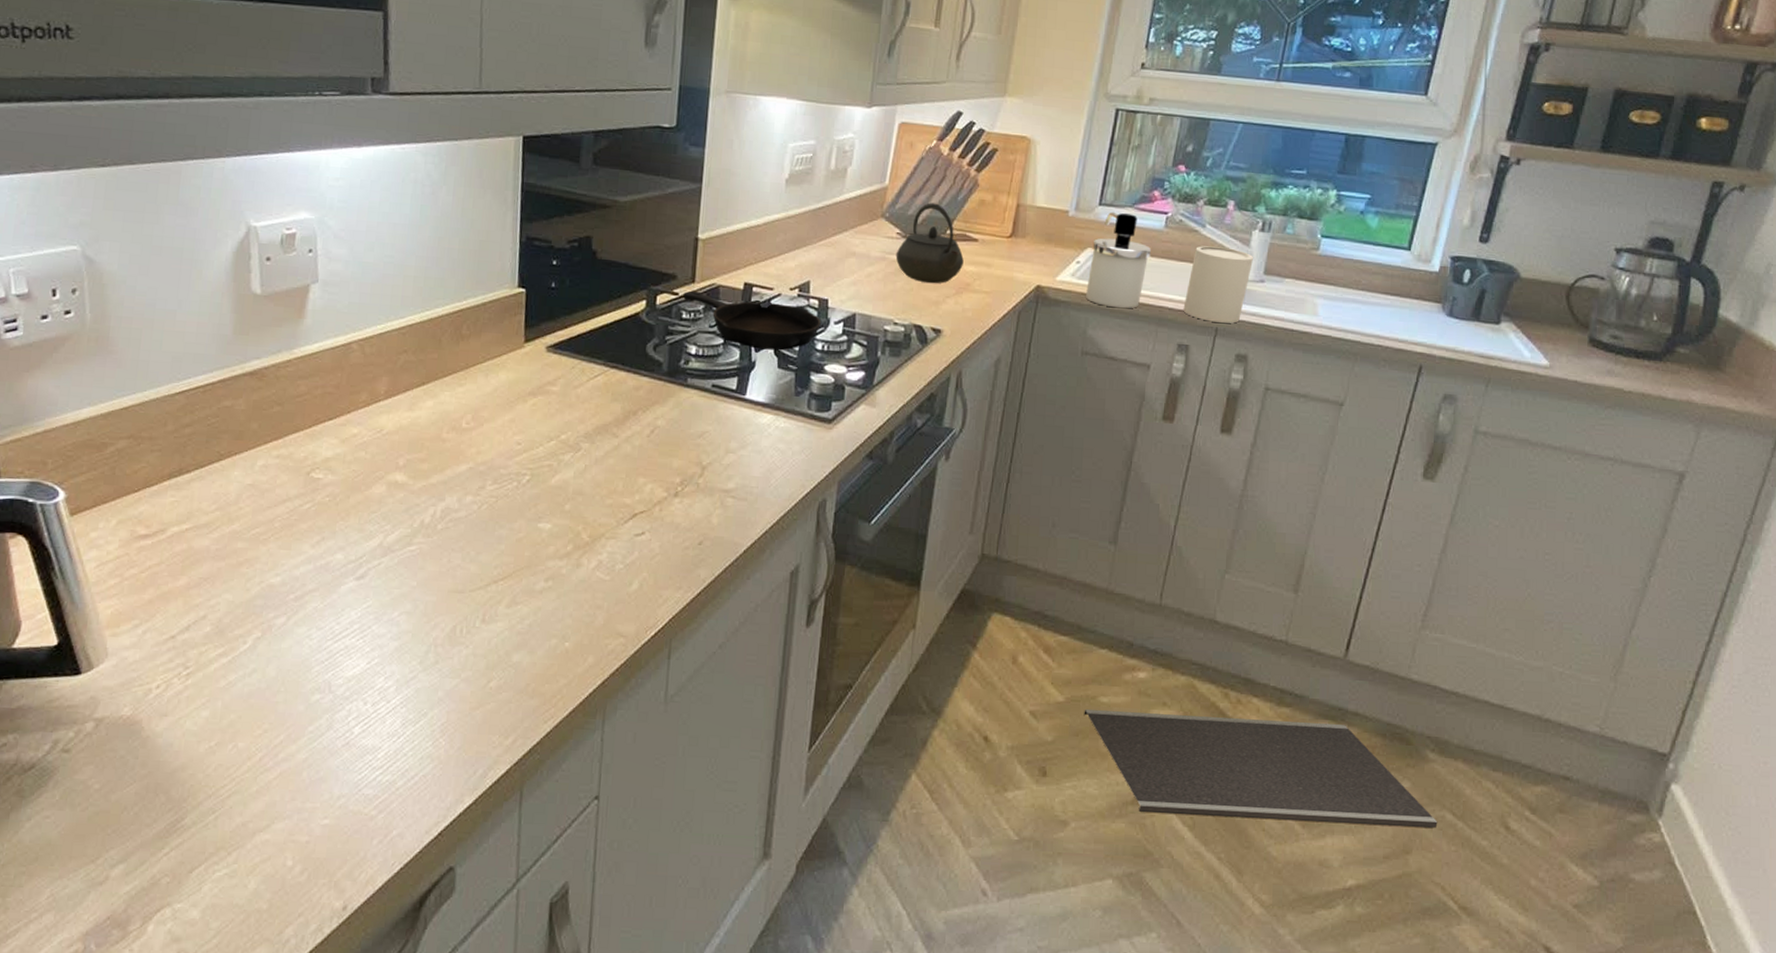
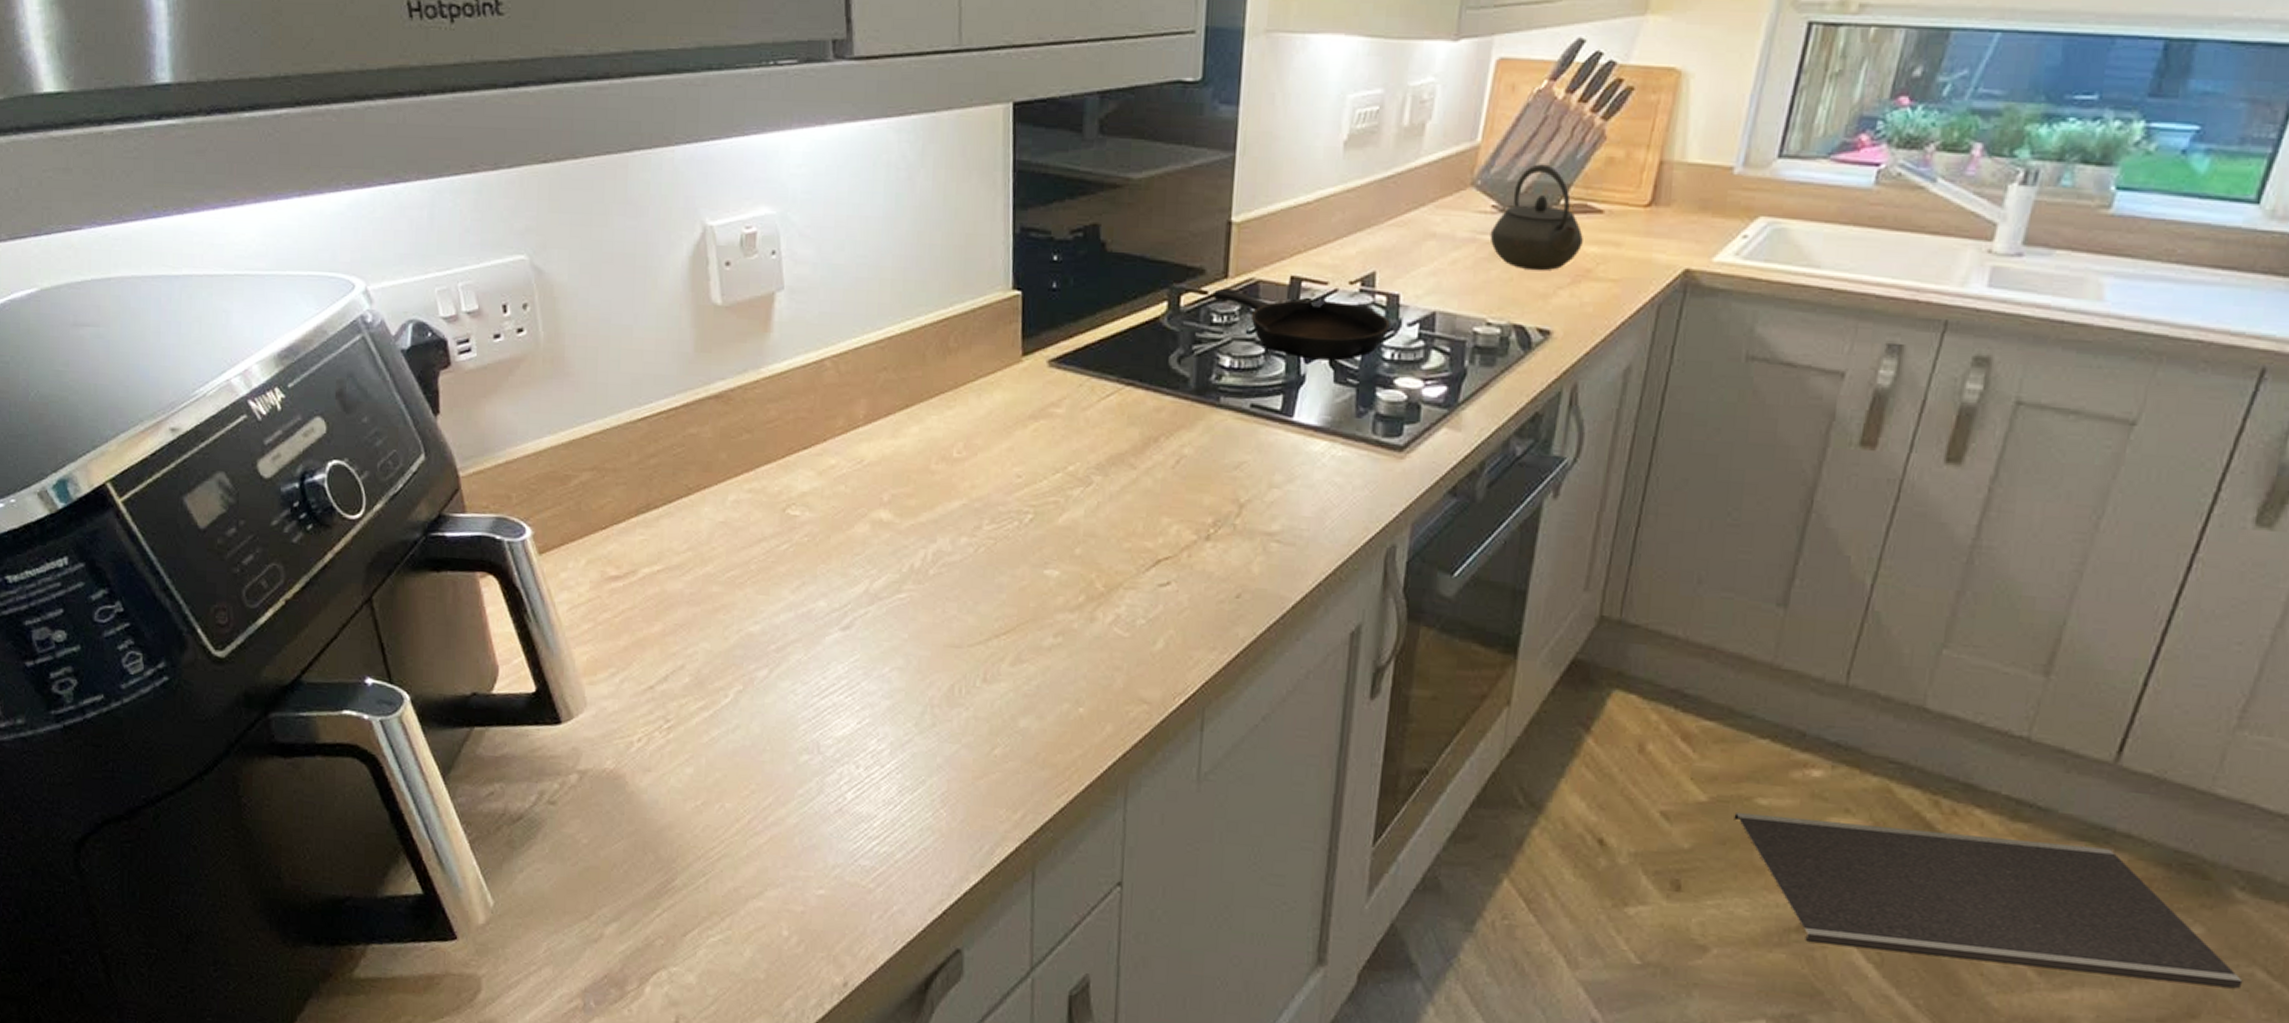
soap dispenser: present [1085,211,1152,309] -> none [1753,165,1854,298]
pen holder: present [1183,246,1254,324] -> none [1897,208,2009,315]

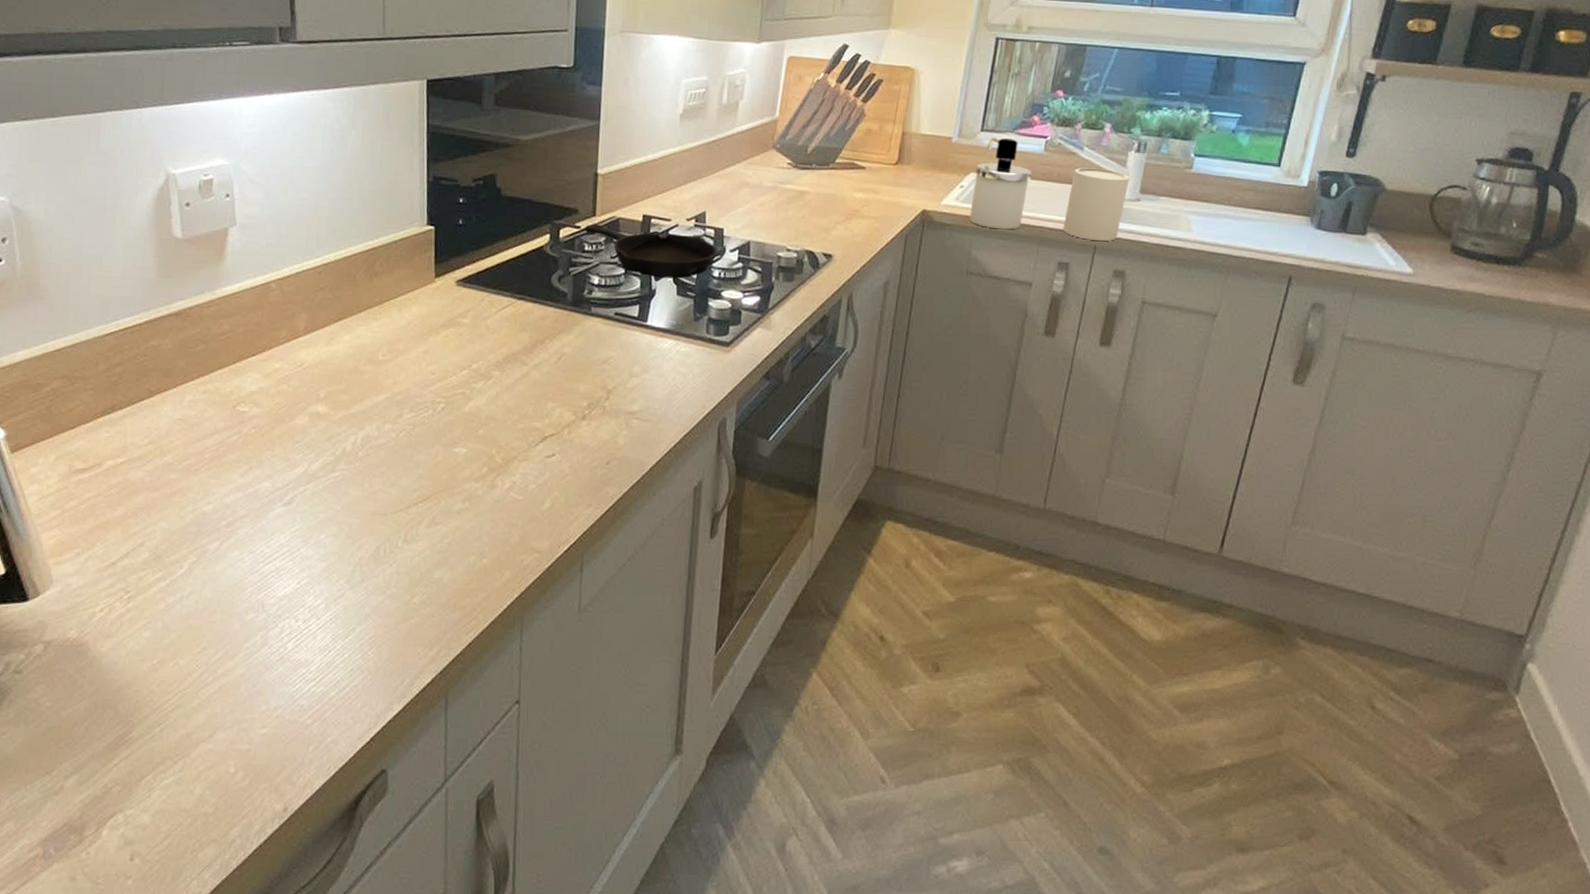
kettle: present [1489,164,1583,271] -> none [787,133,852,211]
door mat: present [1734,813,2243,988] -> none [973,609,1308,709]
soap dispenser: none [1753,165,1854,298] -> present [969,137,1032,230]
pen holder: none [1897,208,2009,315] -> present [1063,167,1130,242]

